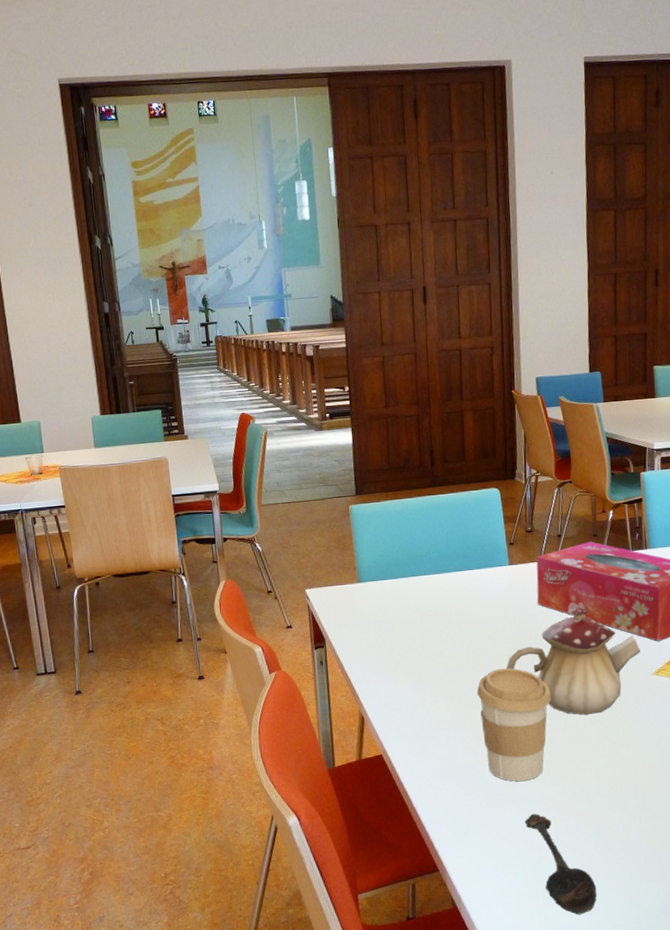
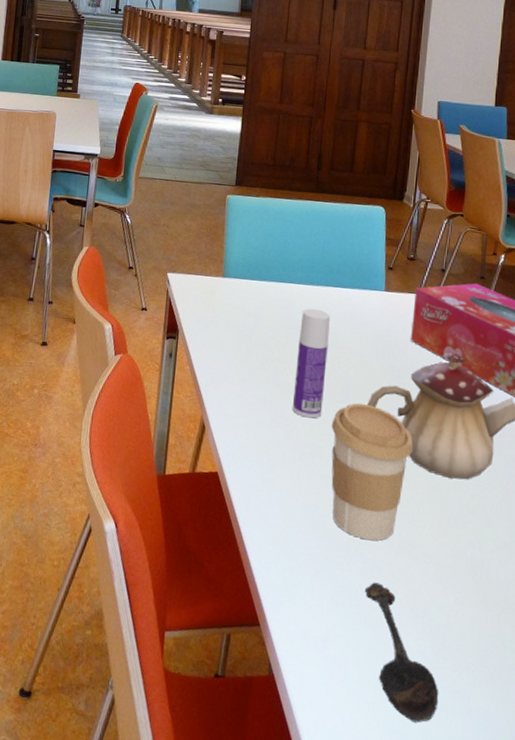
bottle: none [436,593,467,691] -> present [293,308,330,419]

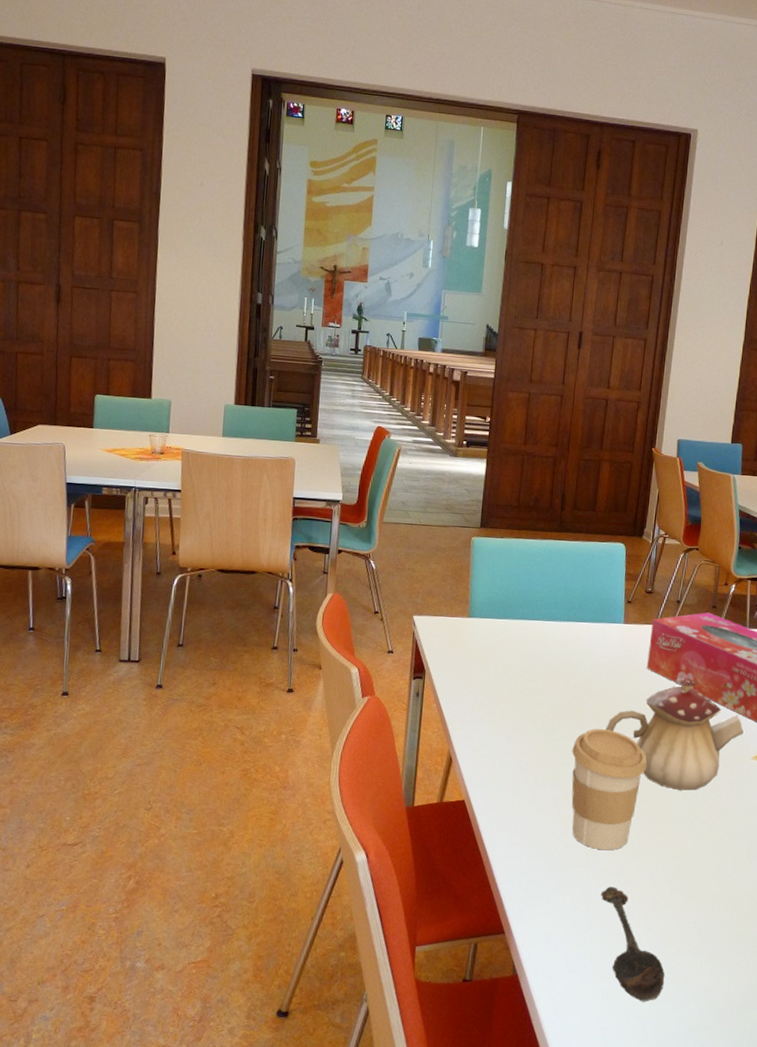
bottle: present [293,308,330,419] -> none [536,643,572,745]

